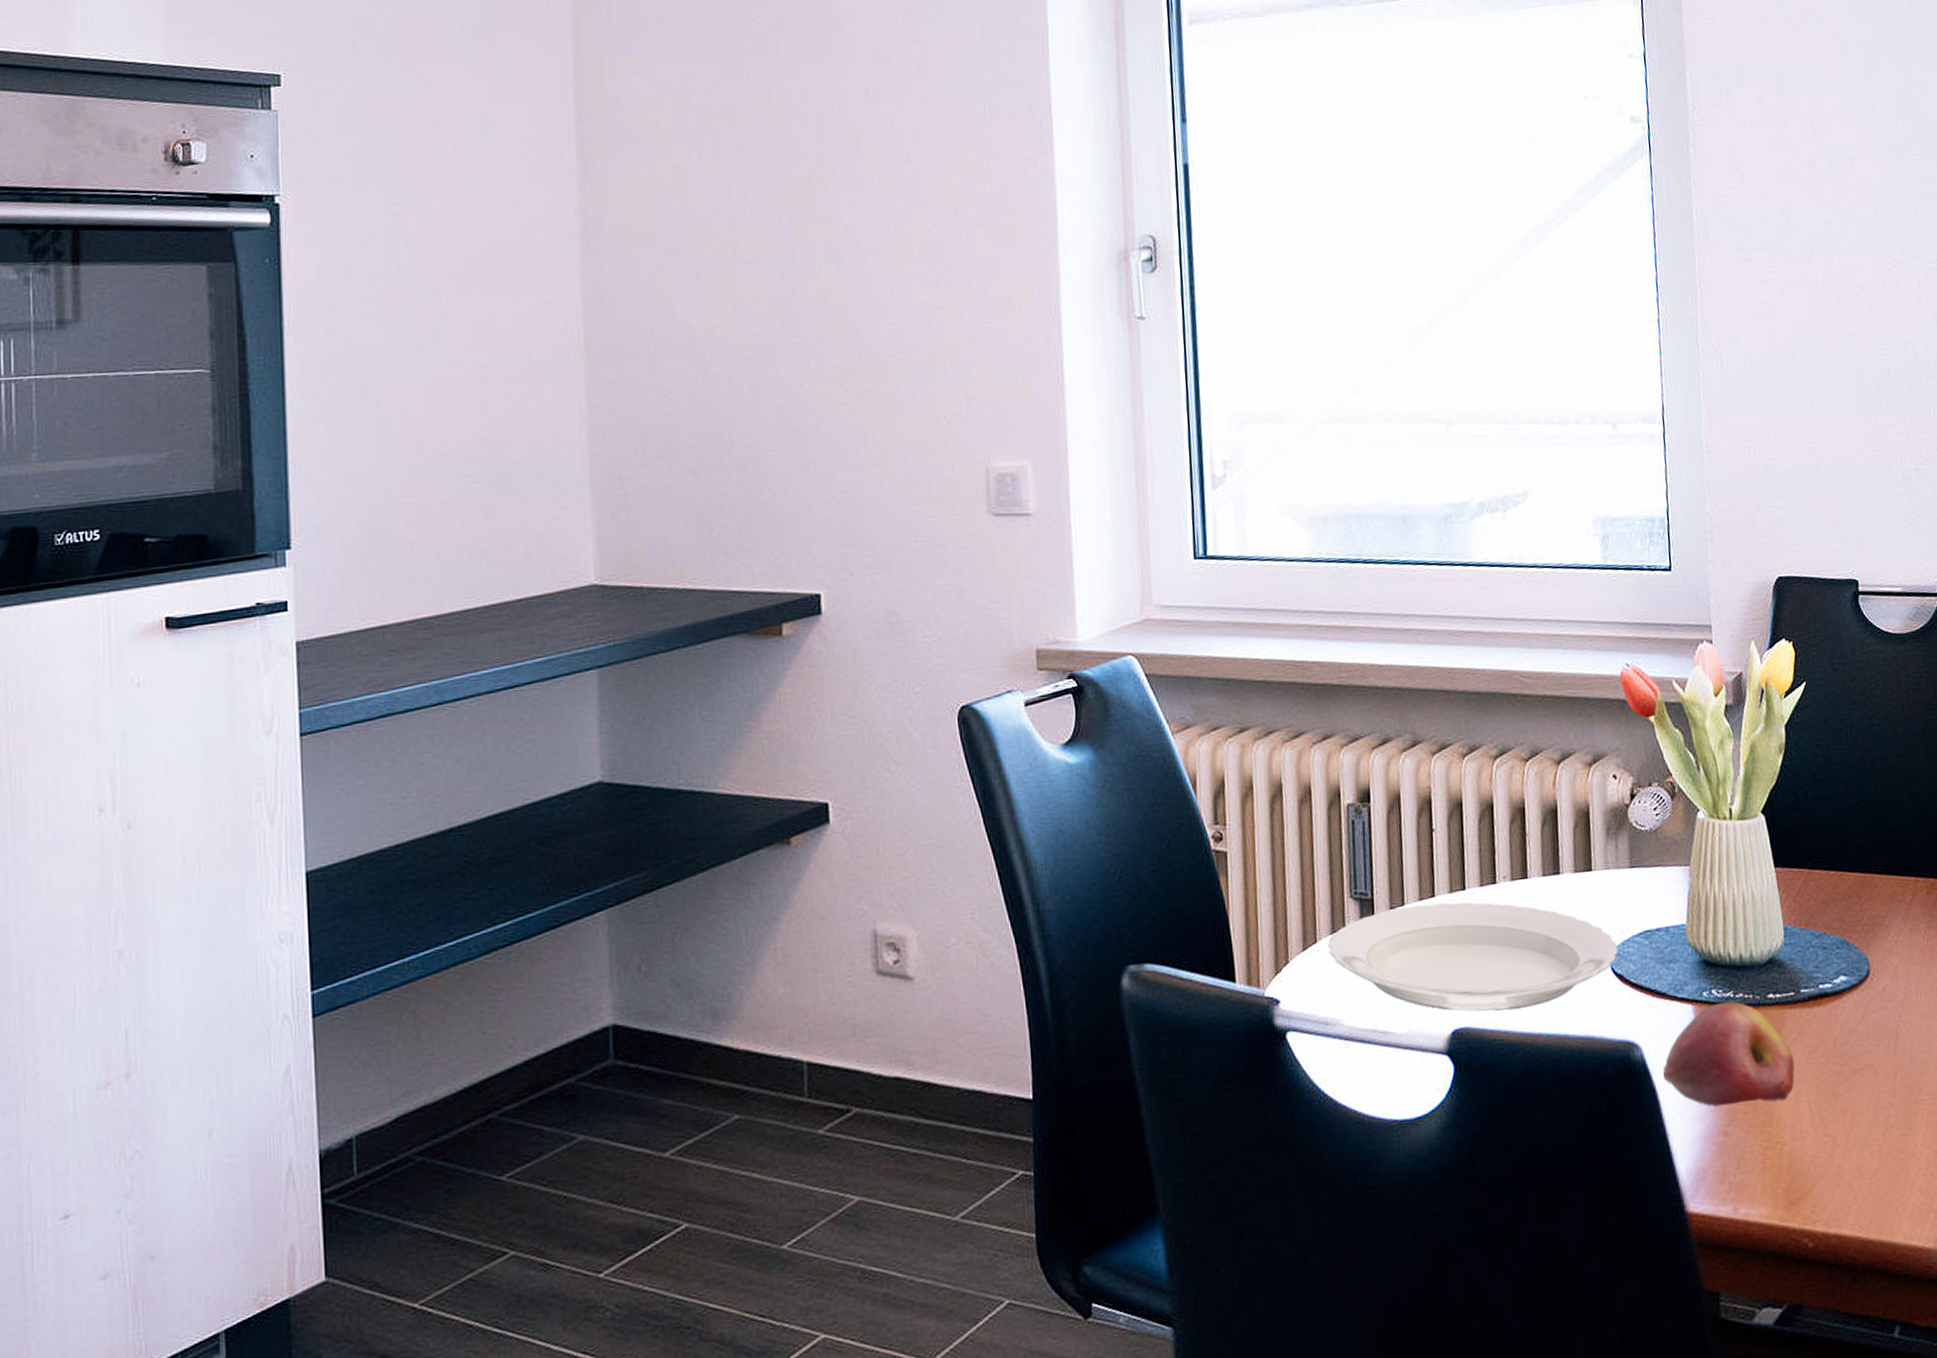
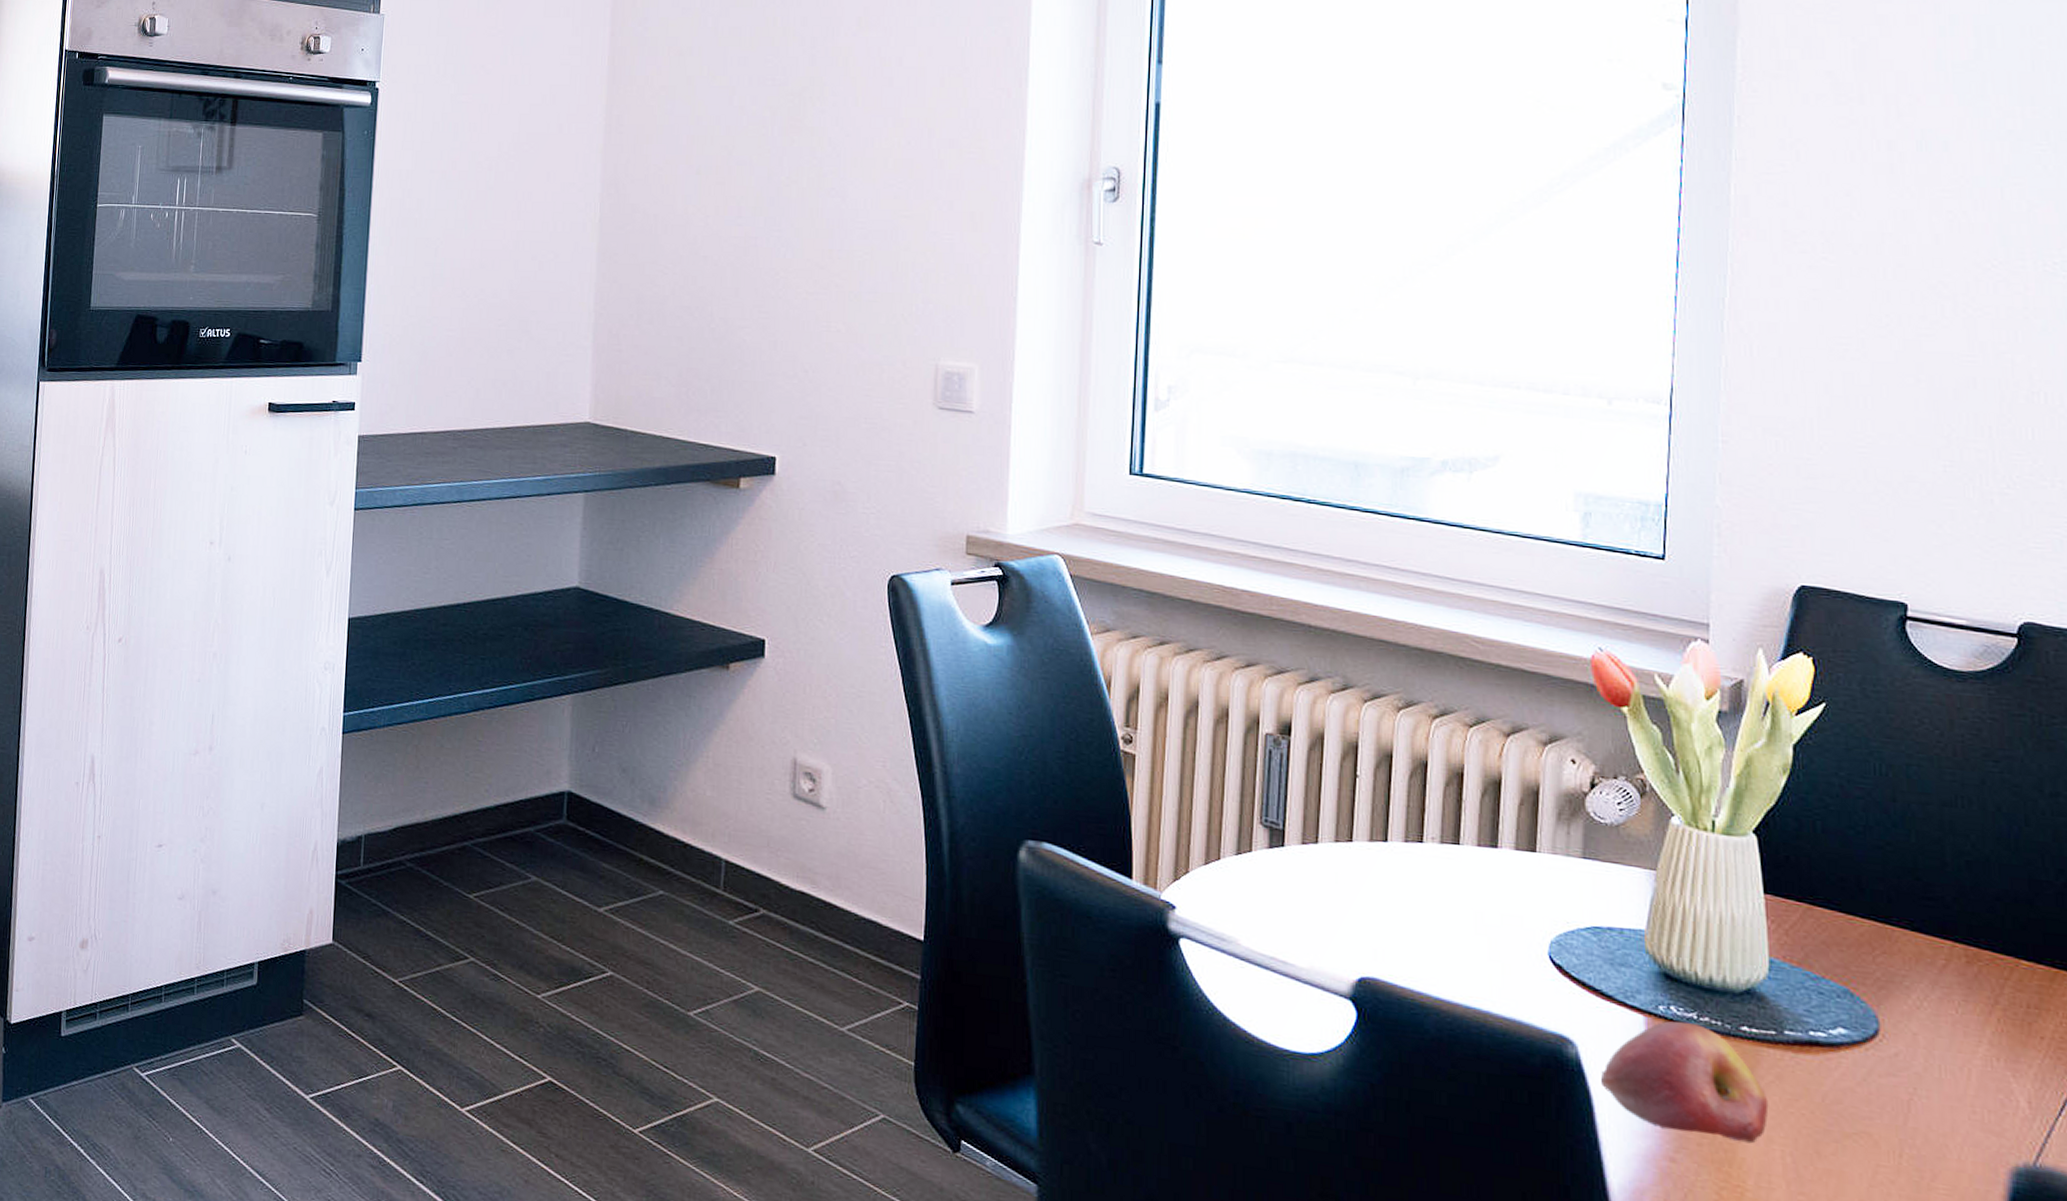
plate: present [1327,902,1618,1012] -> none [1231,844,1559,975]

